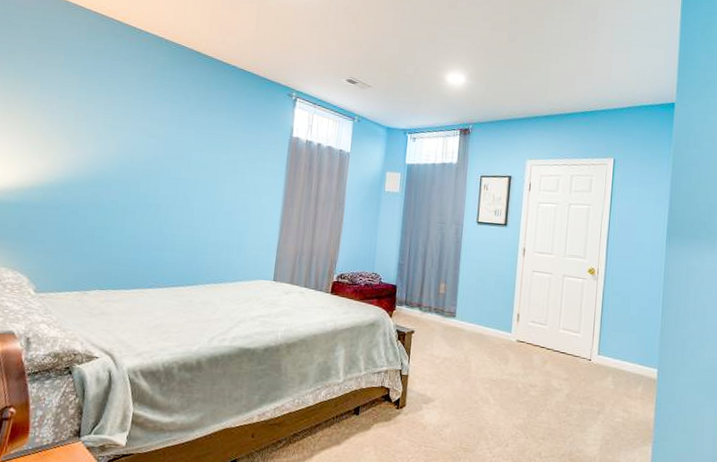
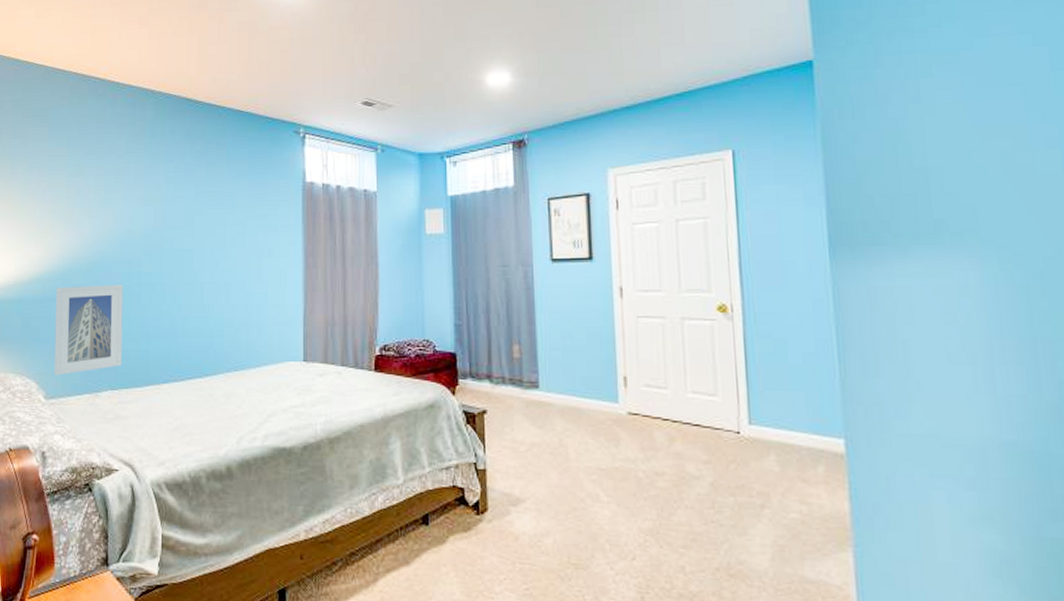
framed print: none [46,196,121,273] -> present [54,284,124,376]

